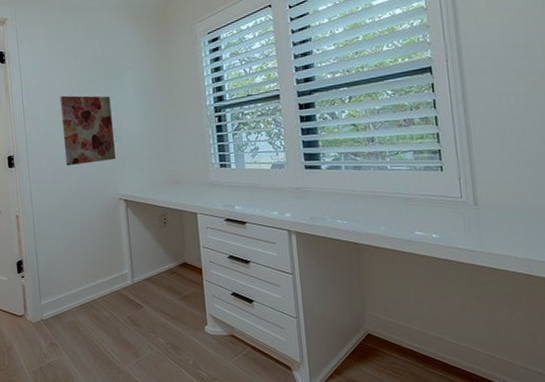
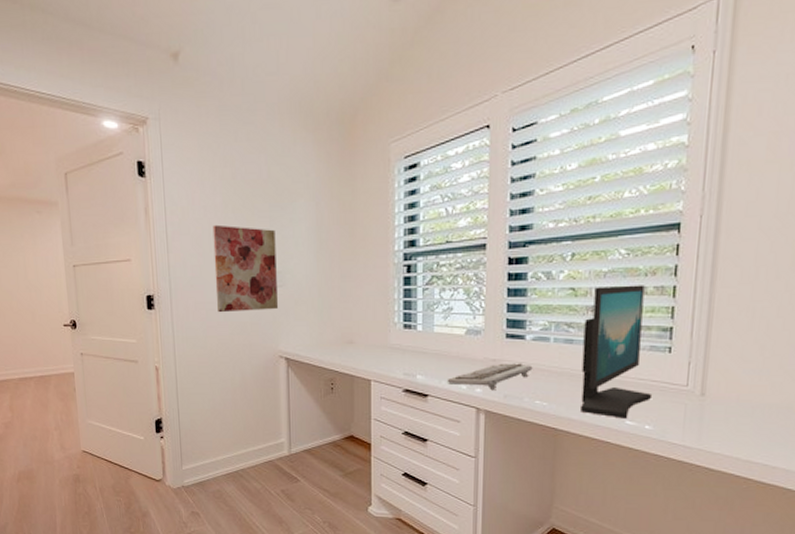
keyboard: none [260,189,331,213] -> present [447,363,533,389]
computer monitor: none [367,117,434,230] -> present [581,285,653,419]

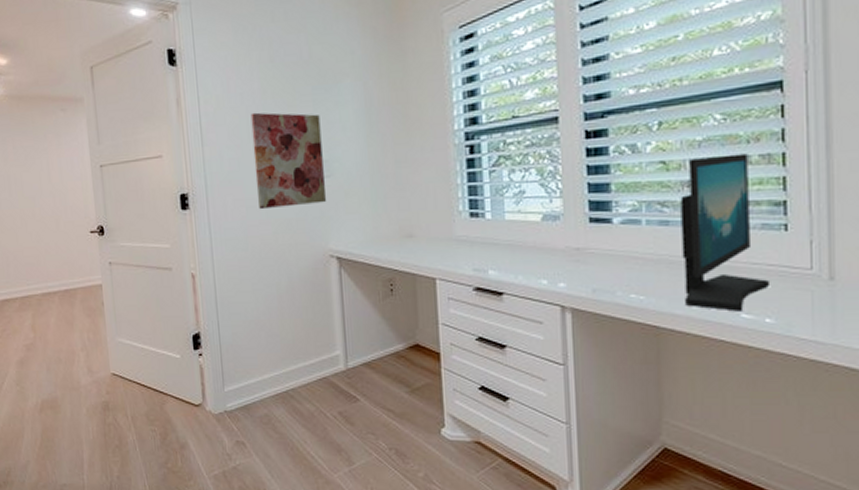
keyboard: present [447,363,533,389] -> none [524,251,624,283]

